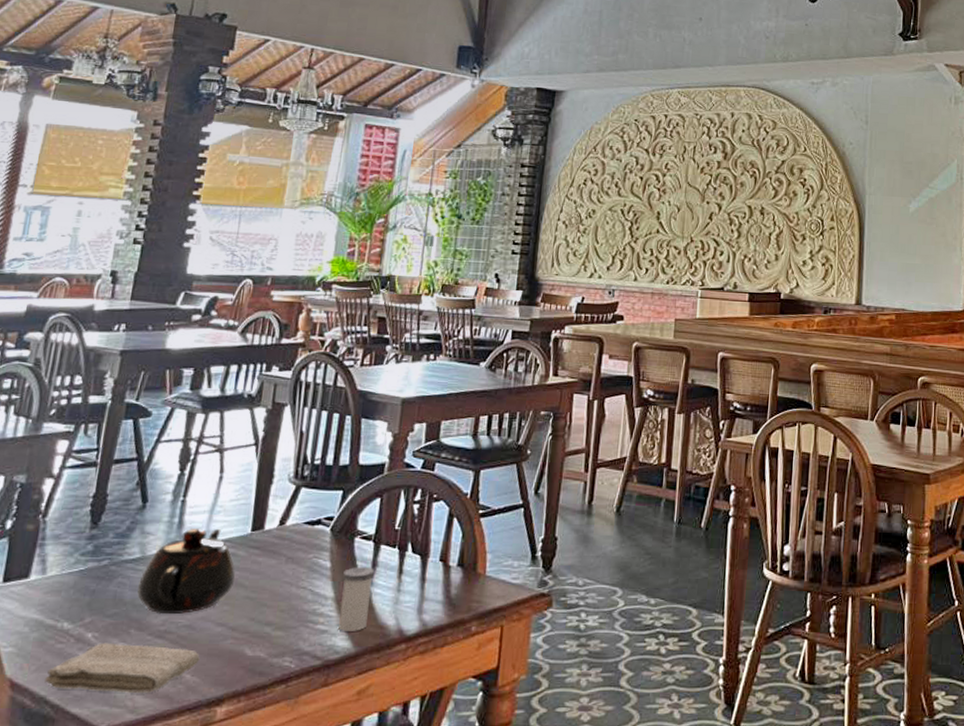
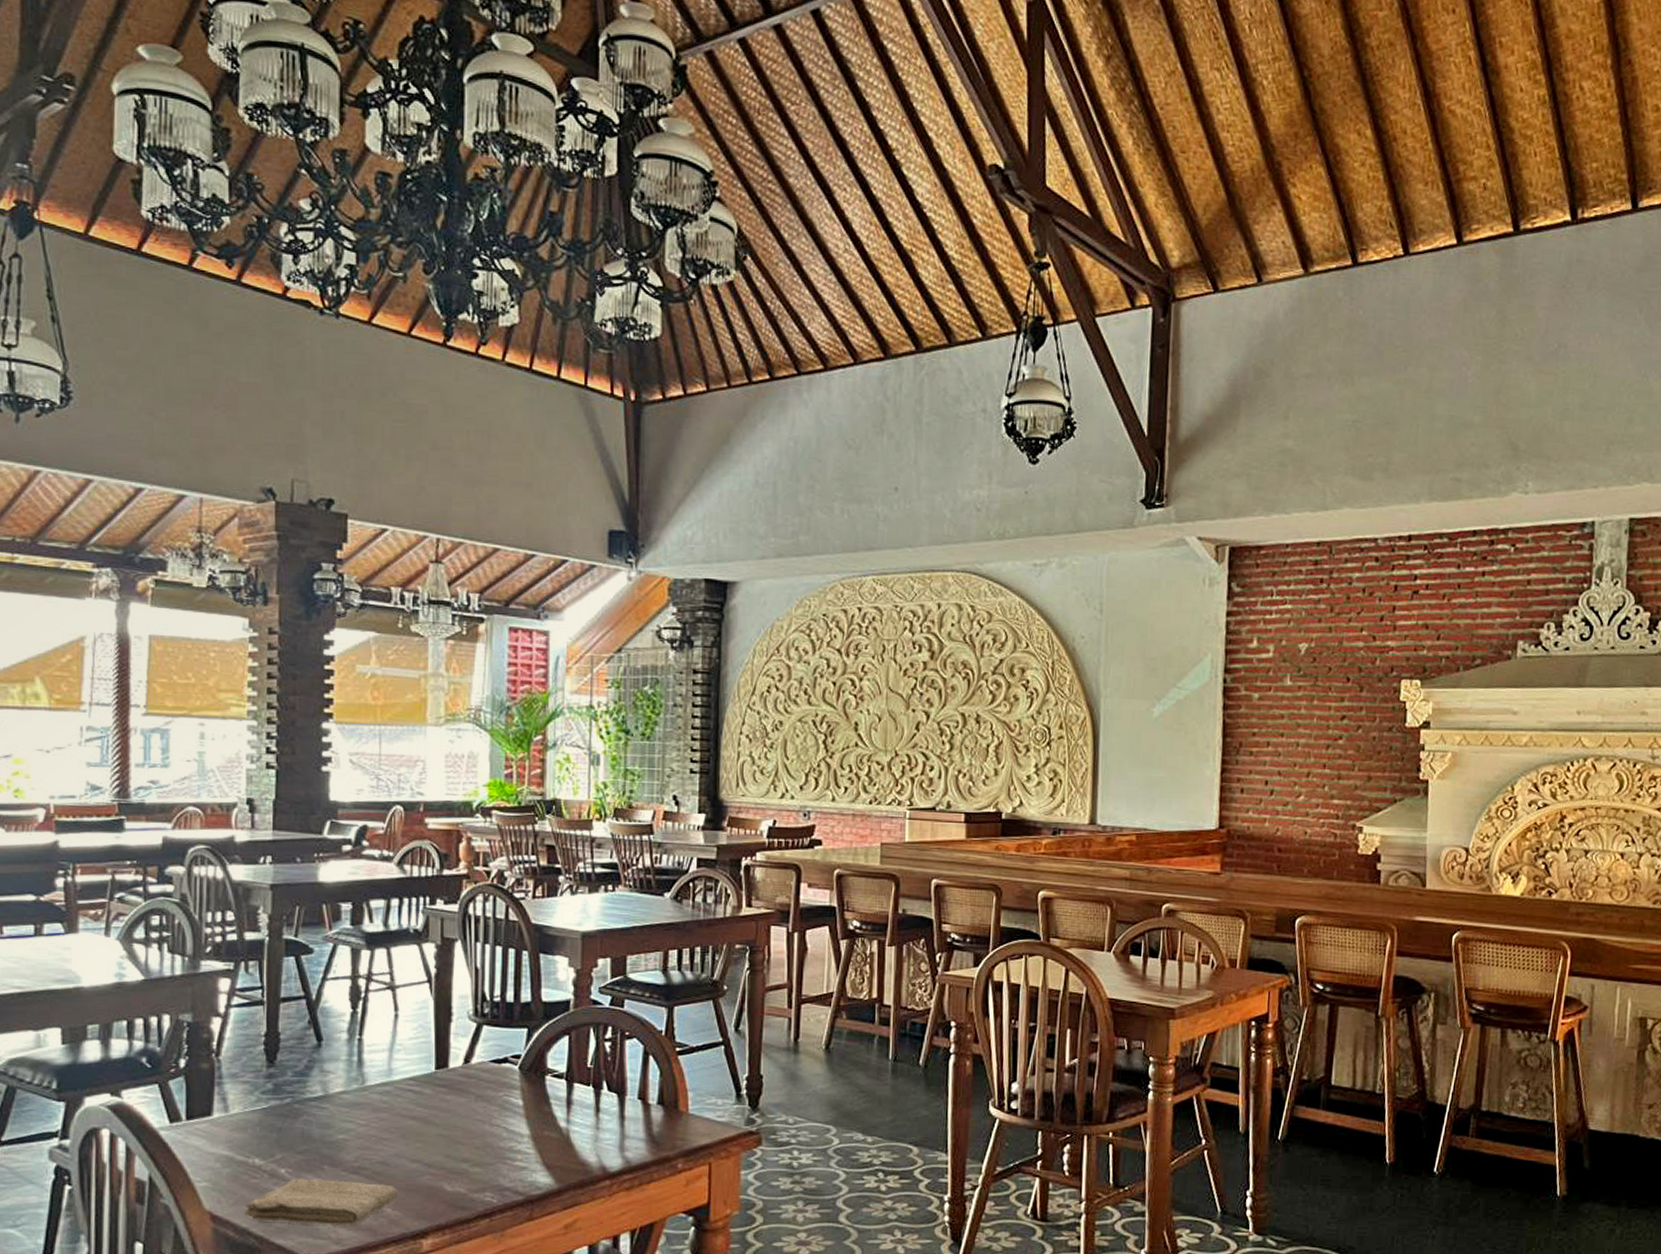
teapot: present [137,527,236,615] -> none [325,1066,425,1151]
salt shaker: present [338,566,374,631] -> none [537,1104,569,1168]

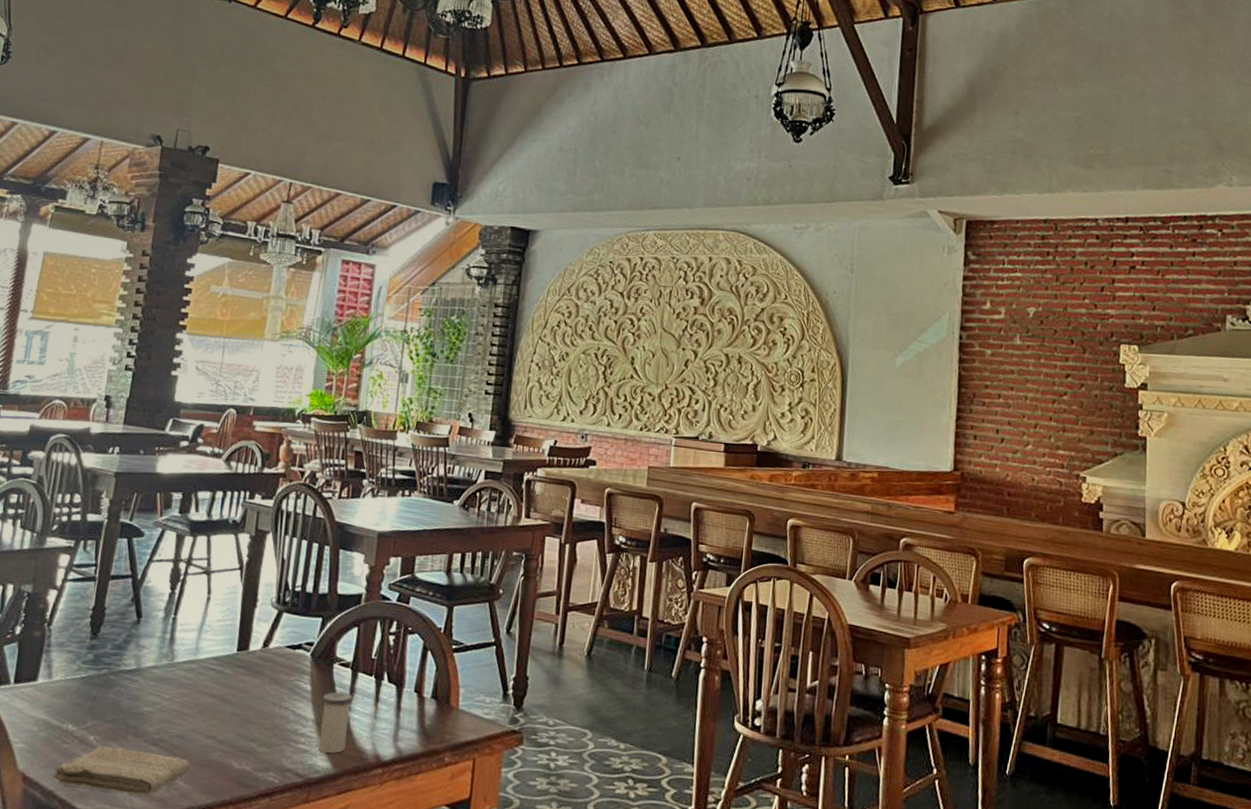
salt shaker: none [537,1104,569,1168] -> present [319,692,352,753]

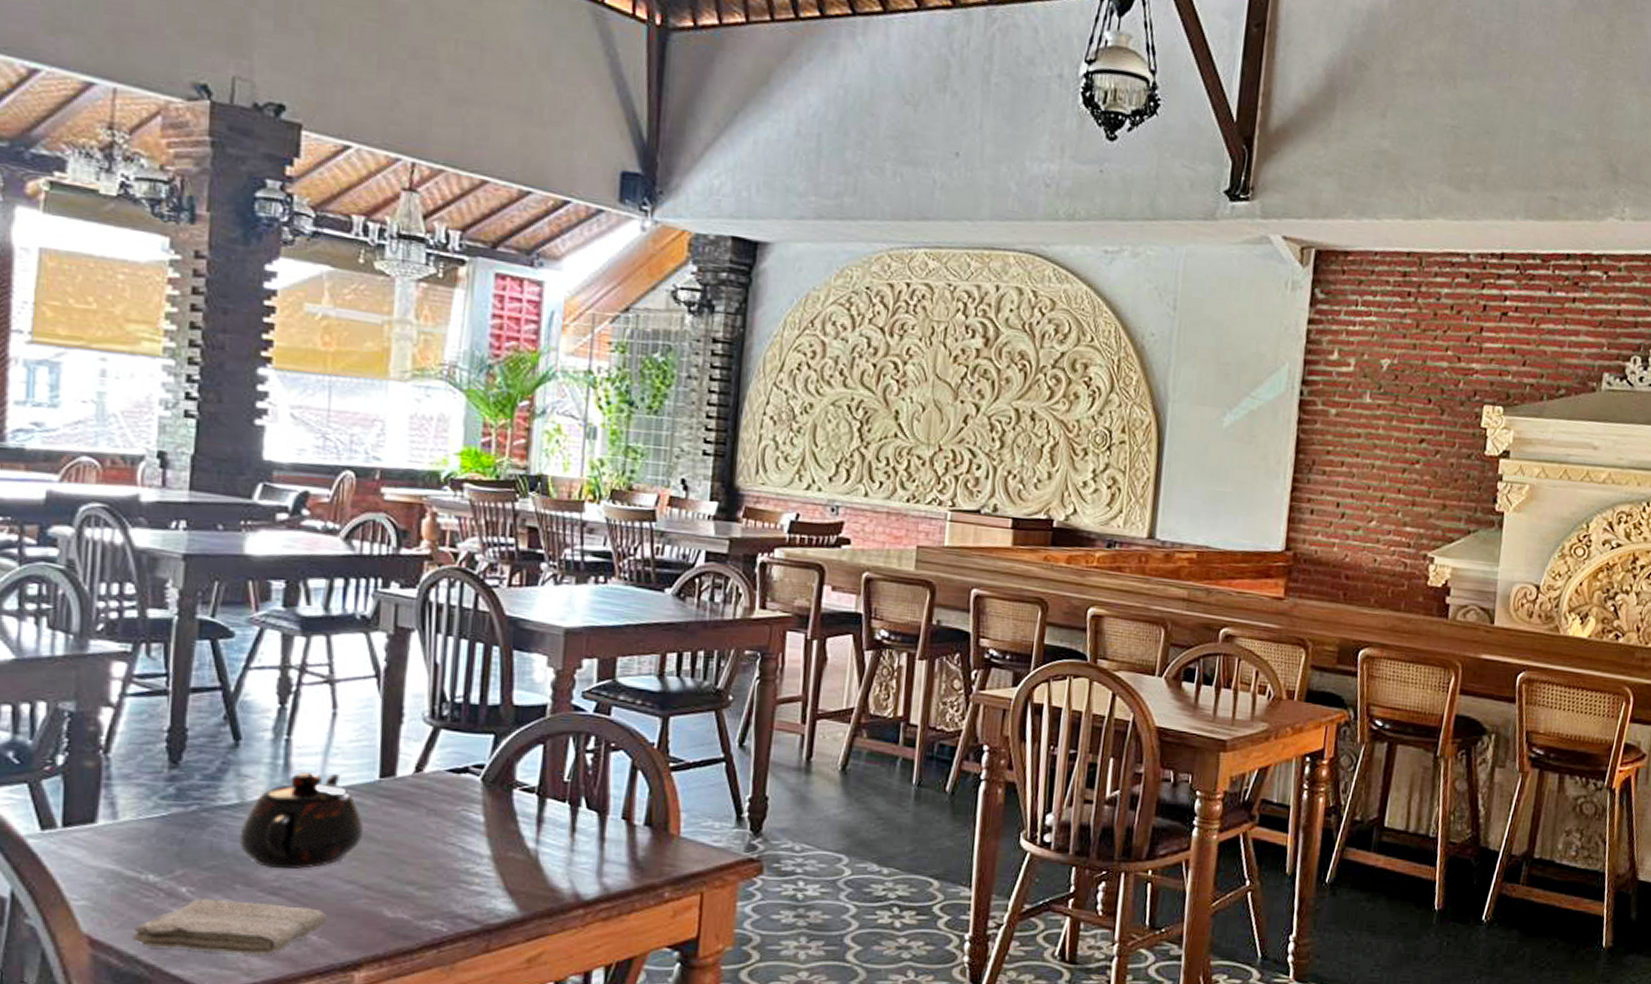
teapot: none [134,644,223,725] -> present [239,771,364,869]
salt shaker: present [319,692,352,753] -> none [499,822,540,894]

